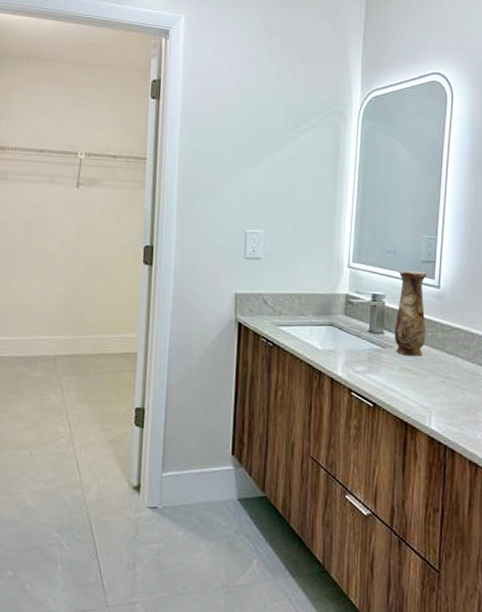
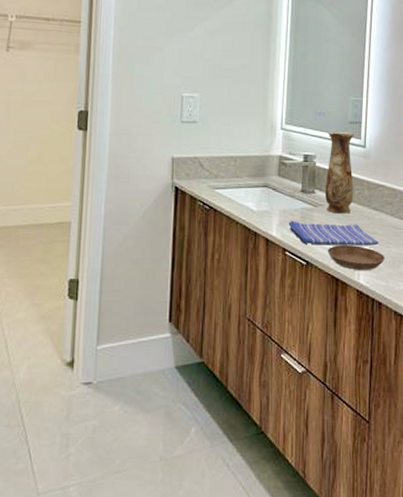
dish towel: none [355,361,453,391] -> present [288,220,379,246]
saucer: none [396,388,460,417] -> present [327,245,386,271]

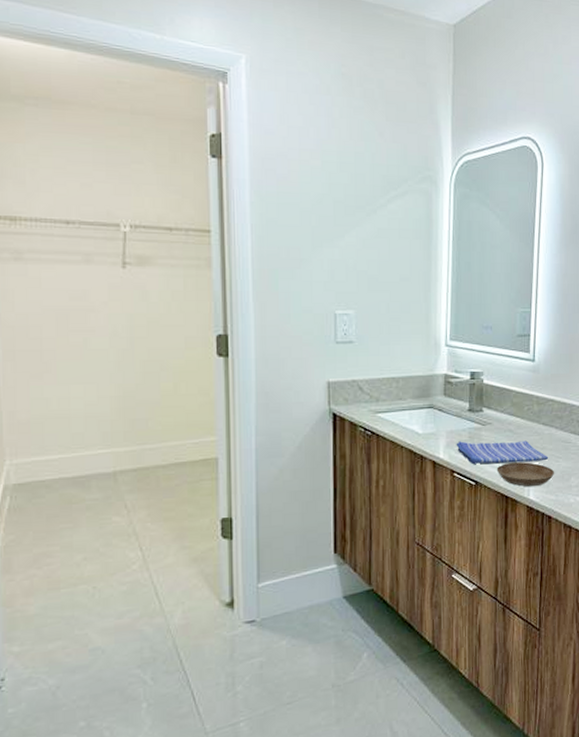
vase: present [324,131,354,214] -> none [492,345,523,431]

